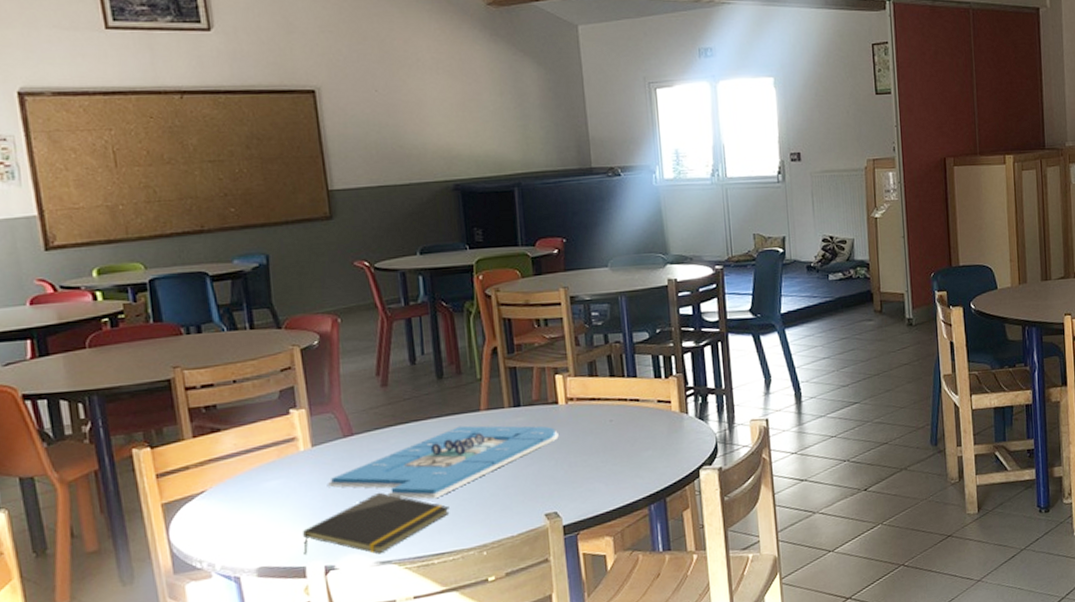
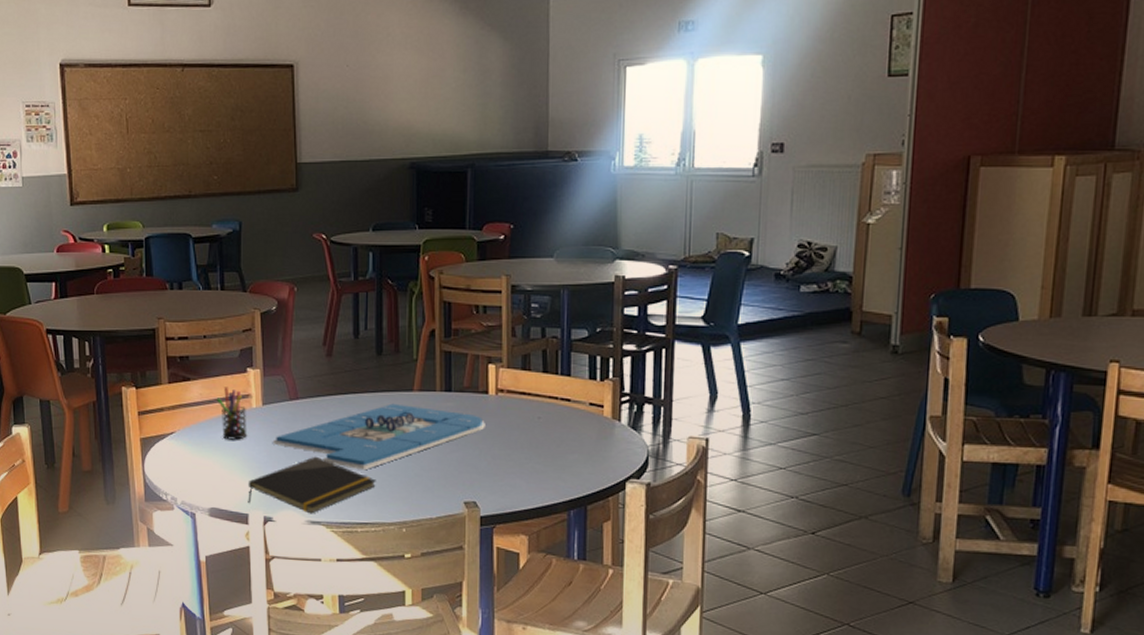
pen holder: none [255,432,297,490] -> present [216,387,247,440]

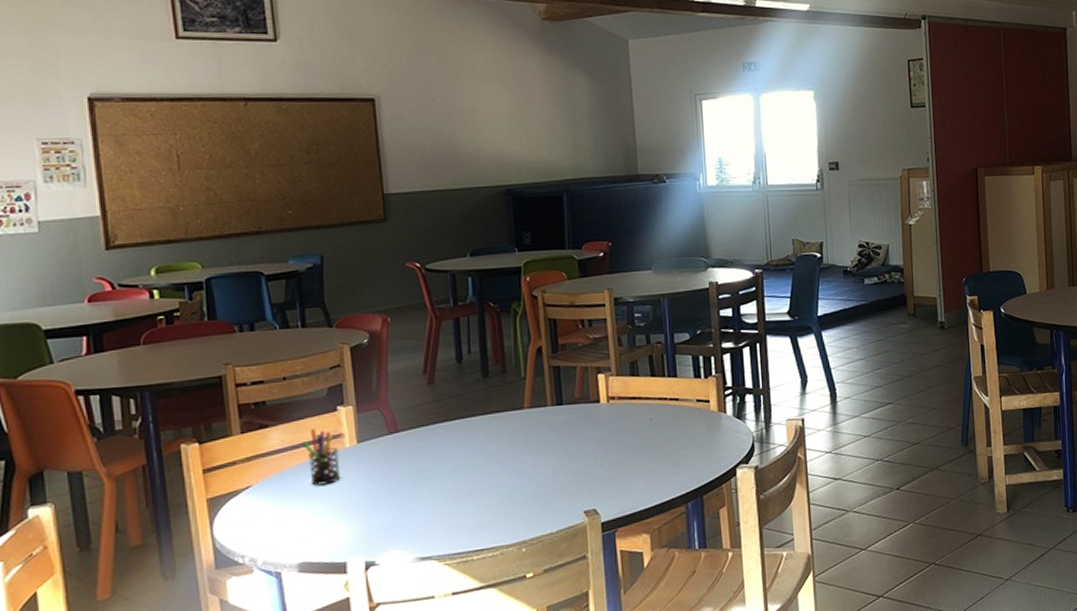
notepad: present [248,456,376,514] -> none [344,488,491,551]
board game: present [273,403,485,471] -> none [372,423,600,496]

